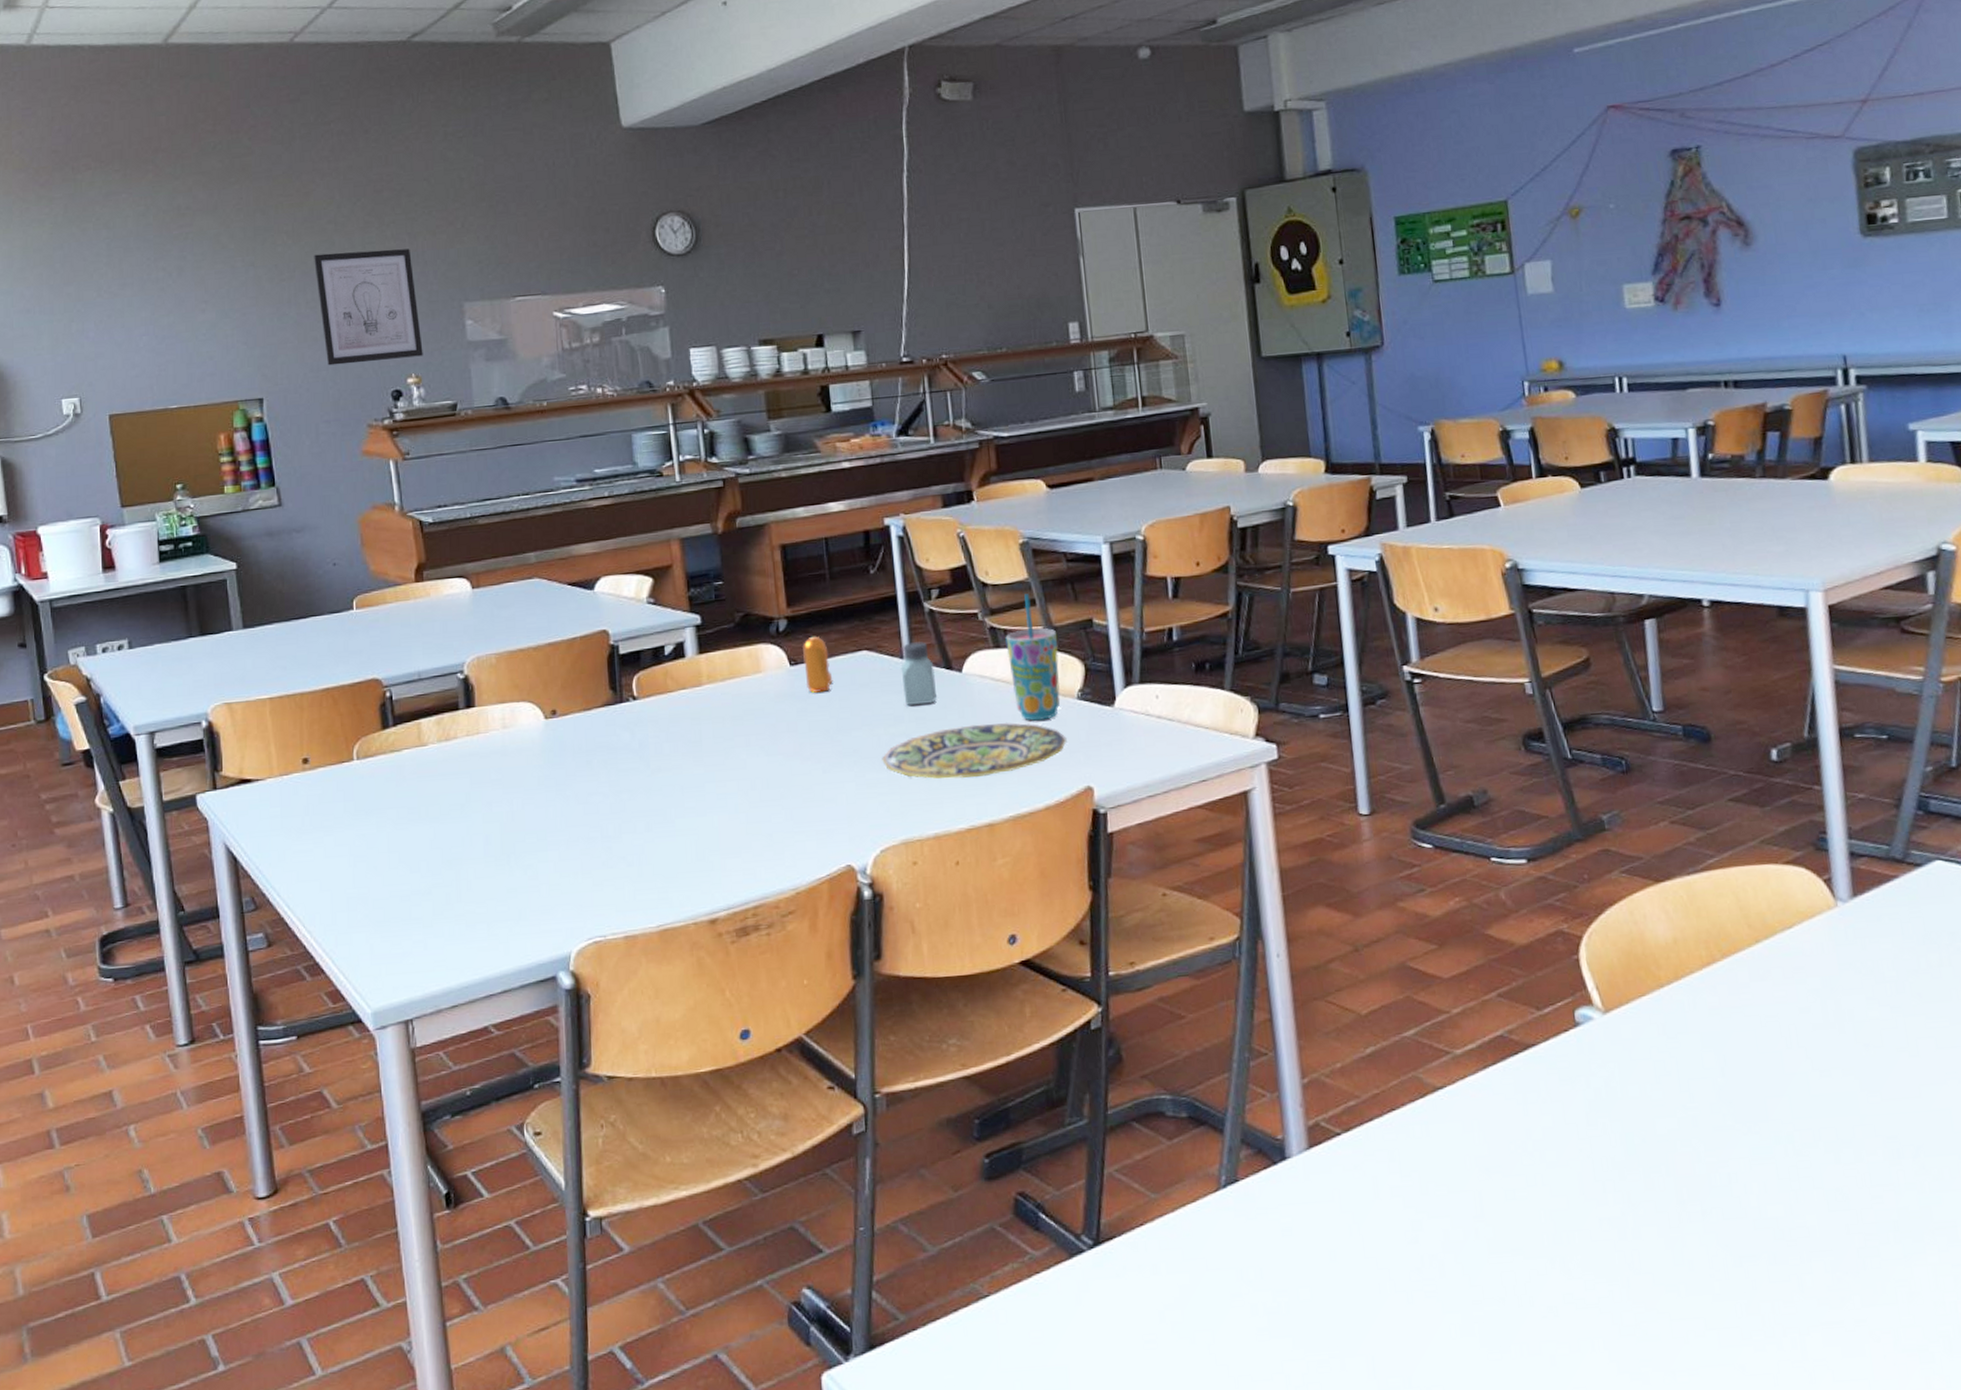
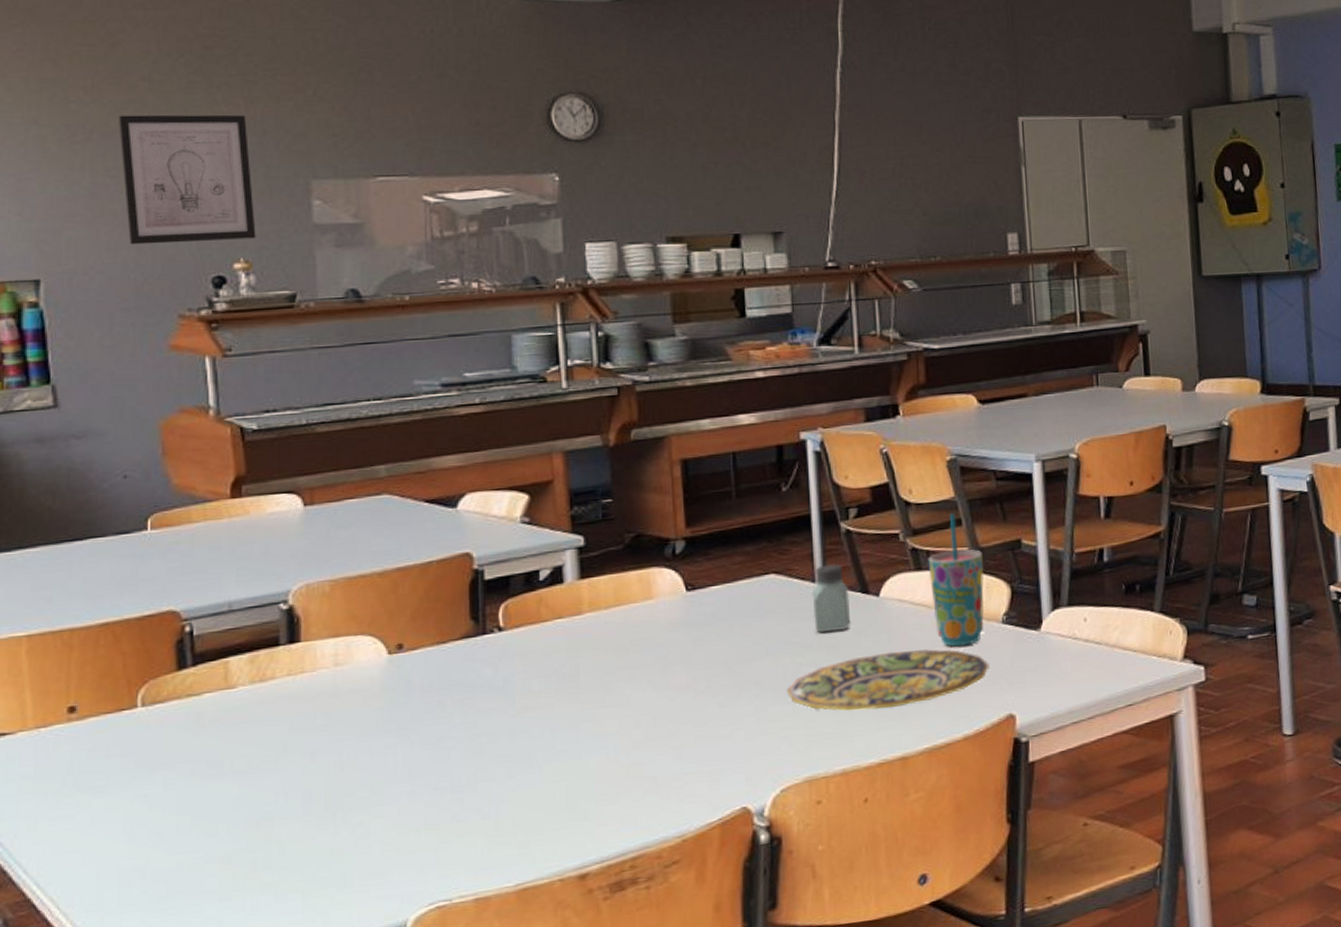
pepper shaker: present [803,636,833,693] -> none [702,558,735,620]

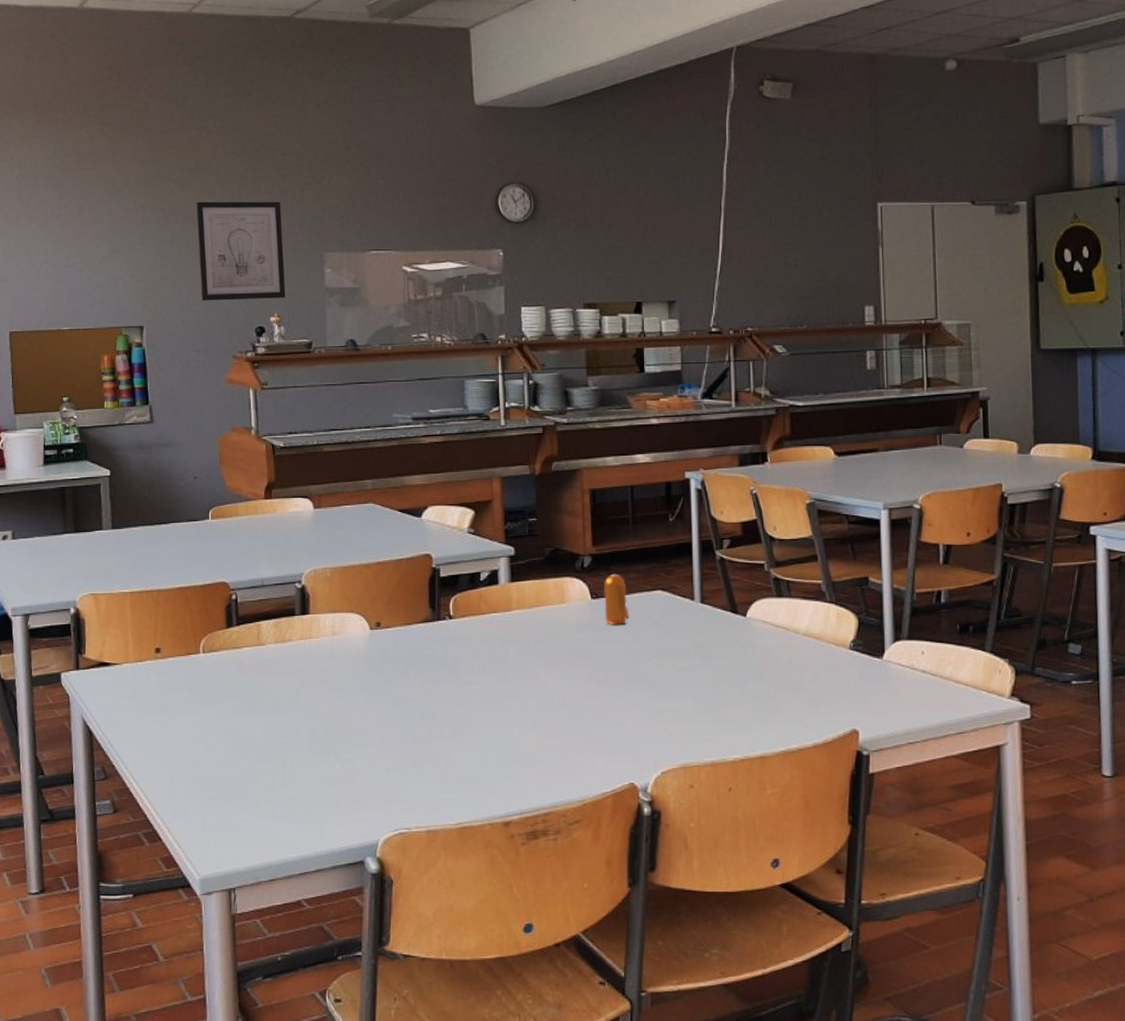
pepper shaker: none [702,558,735,620] -> present [604,573,629,625]
plate: present [787,648,989,711] -> none [668,665,837,712]
saltshaker: present [812,564,850,633] -> none [691,586,721,644]
cup: present [928,513,985,647] -> none [788,550,836,666]

